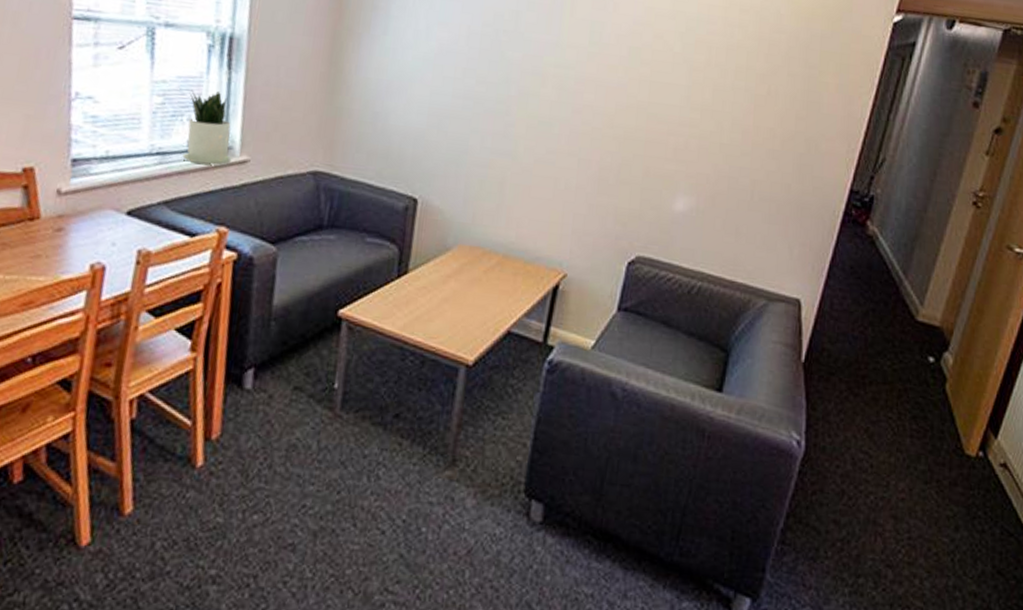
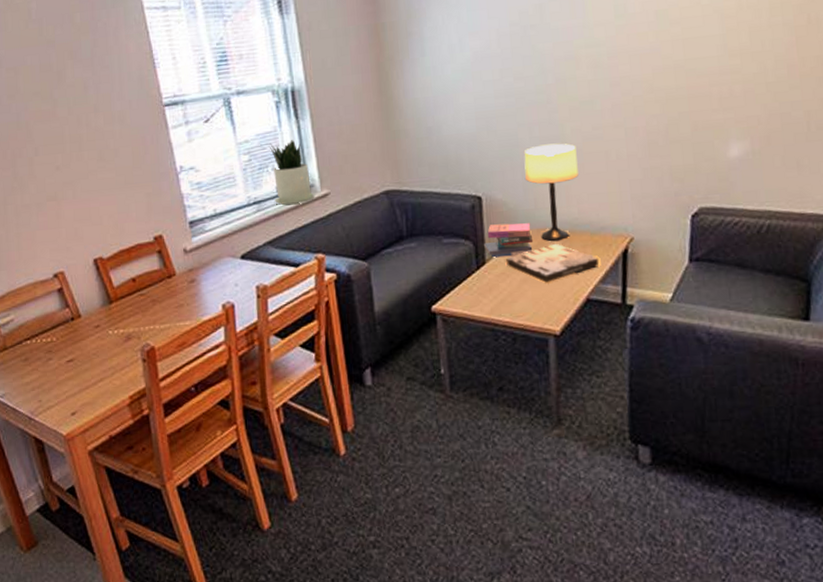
books: none [410,231,464,272] -> present [484,223,534,258]
pizza box: none [430,265,528,306] -> present [506,243,599,283]
table lamp: none [468,157,526,263] -> present [523,143,578,241]

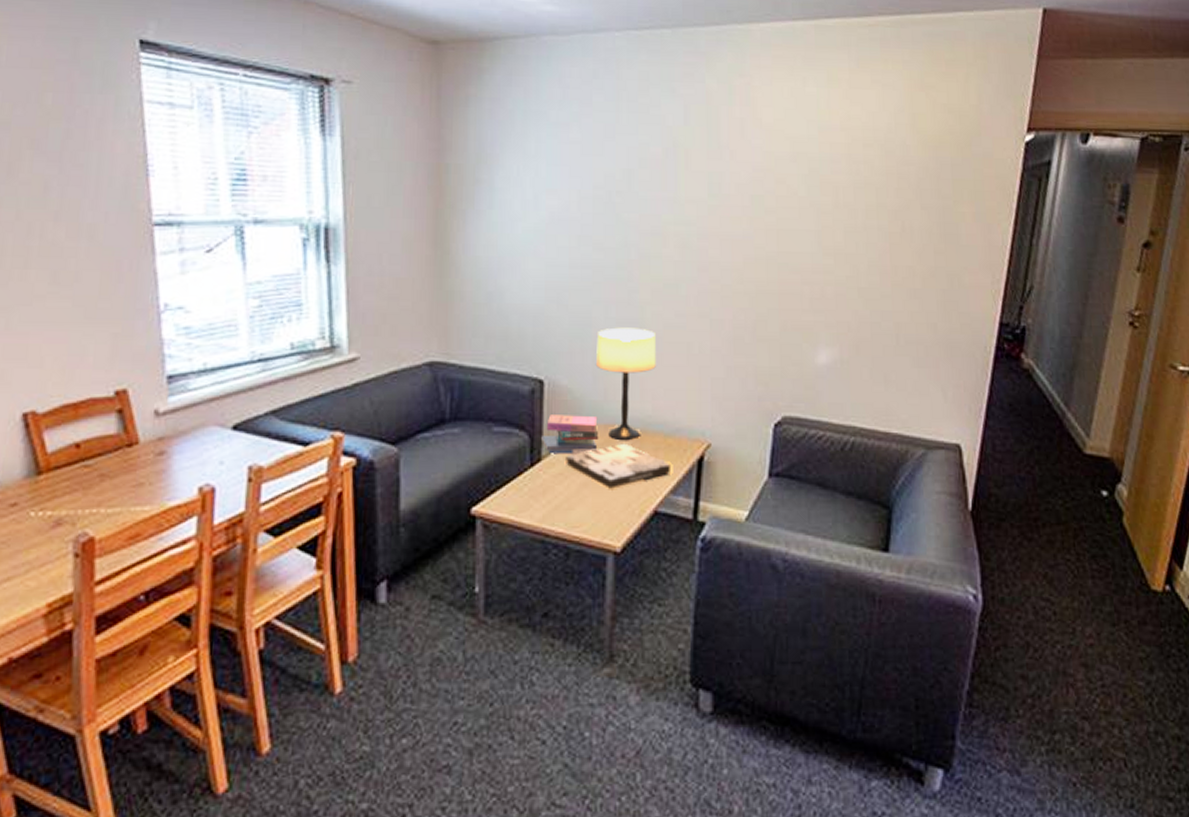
planter: present [270,139,315,205] -> none [287,286,340,368]

